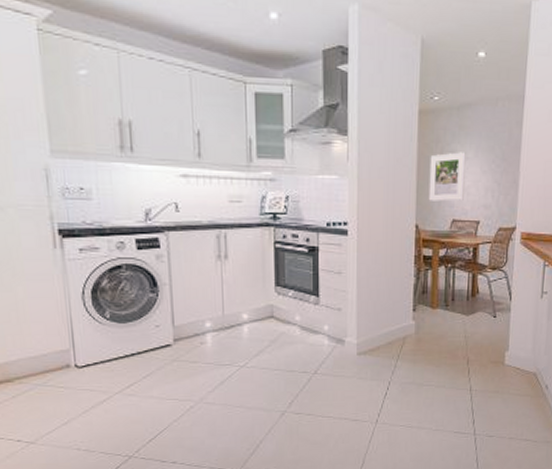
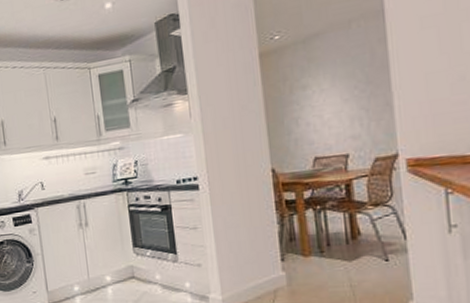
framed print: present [428,152,466,202] -> none [278,84,325,142]

